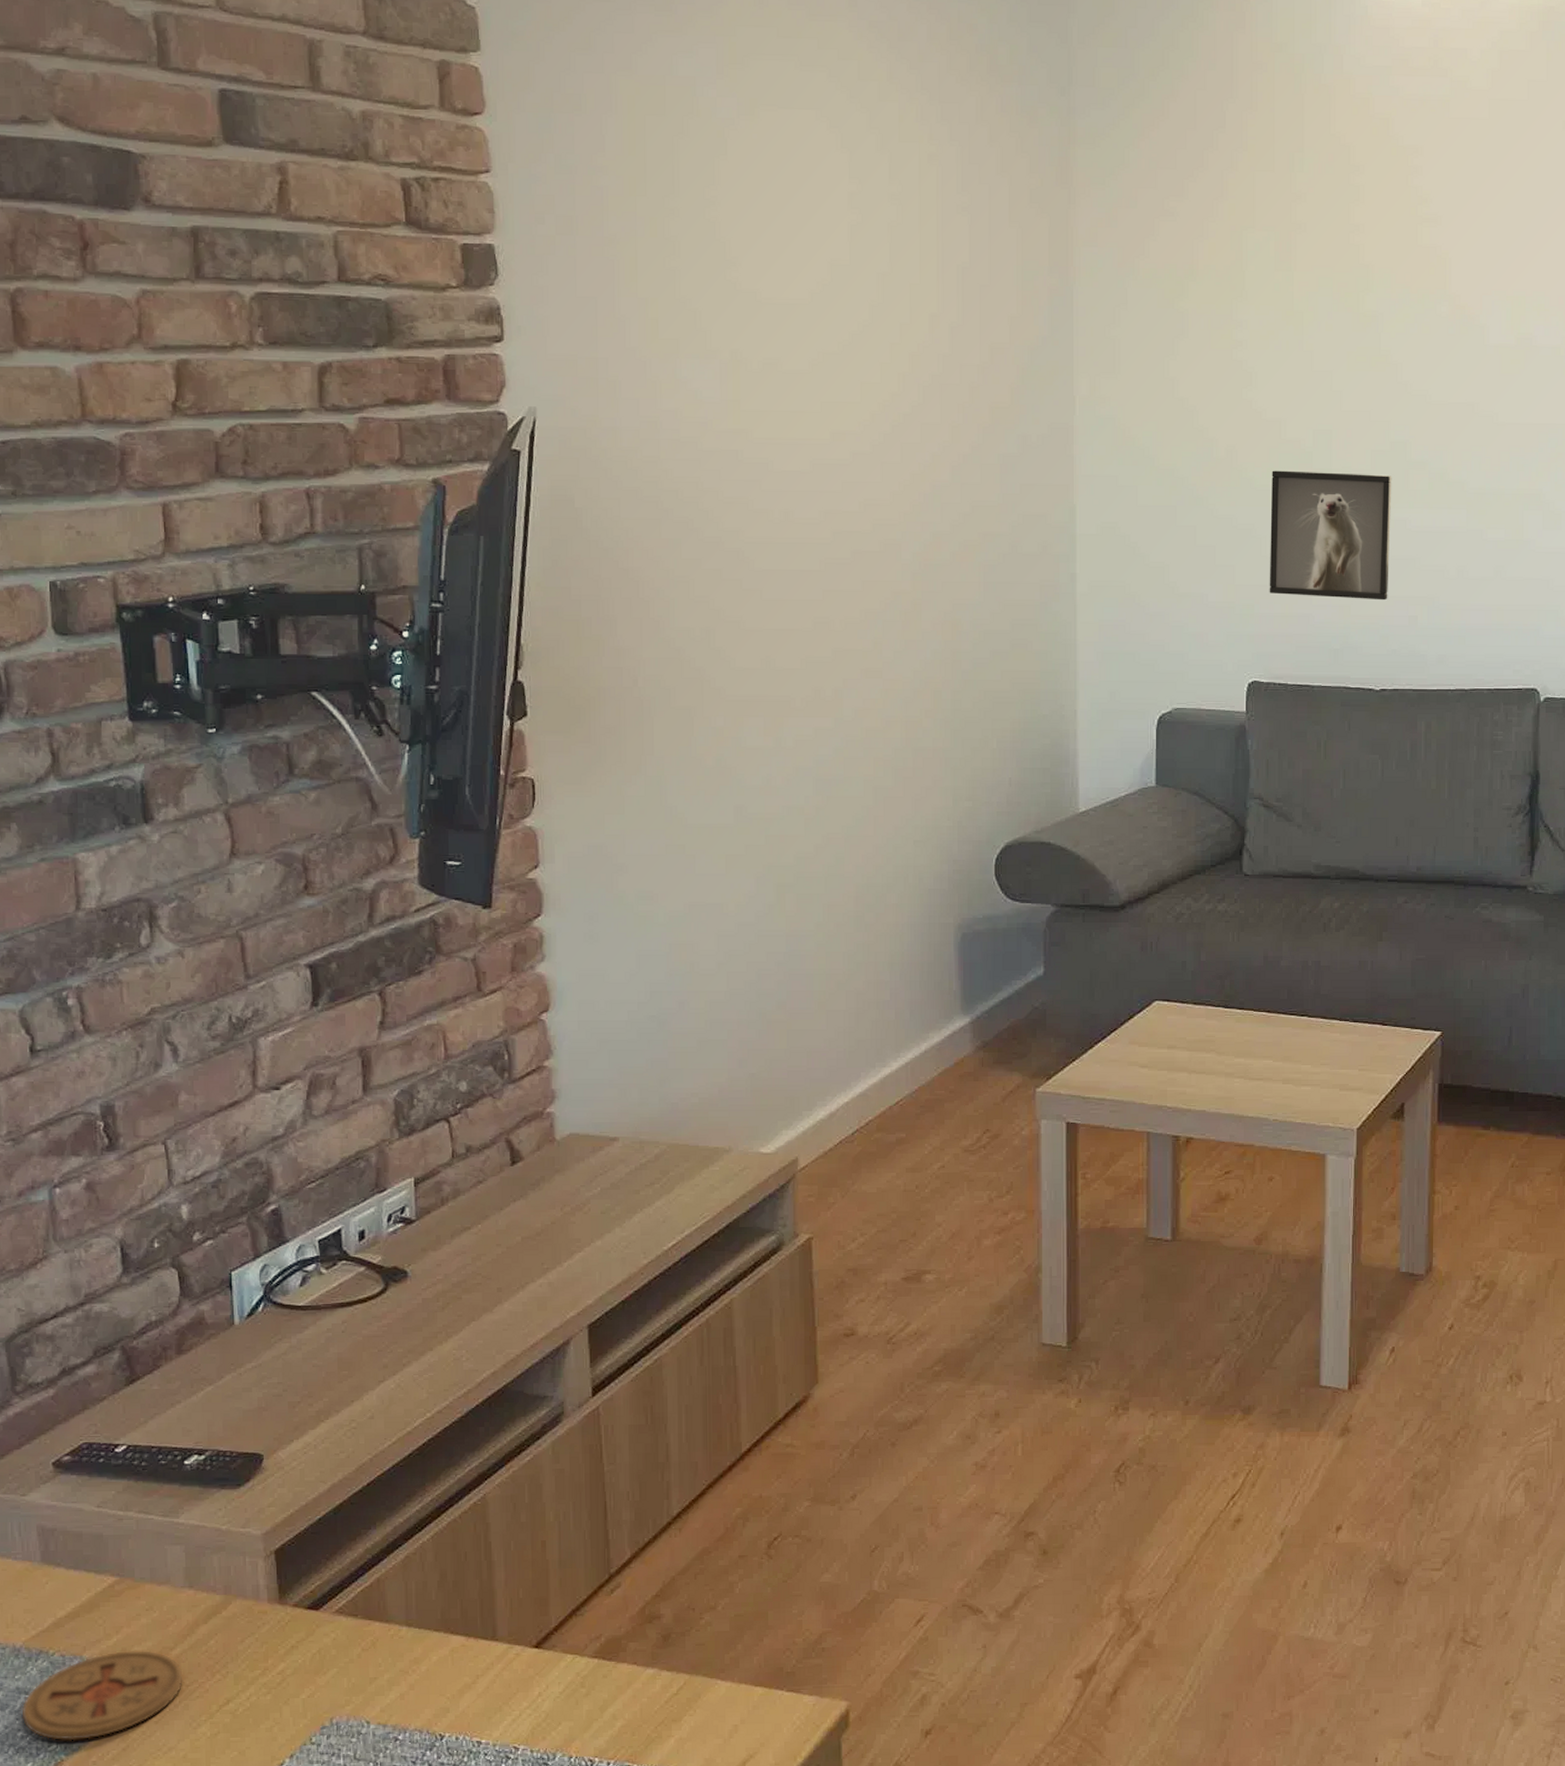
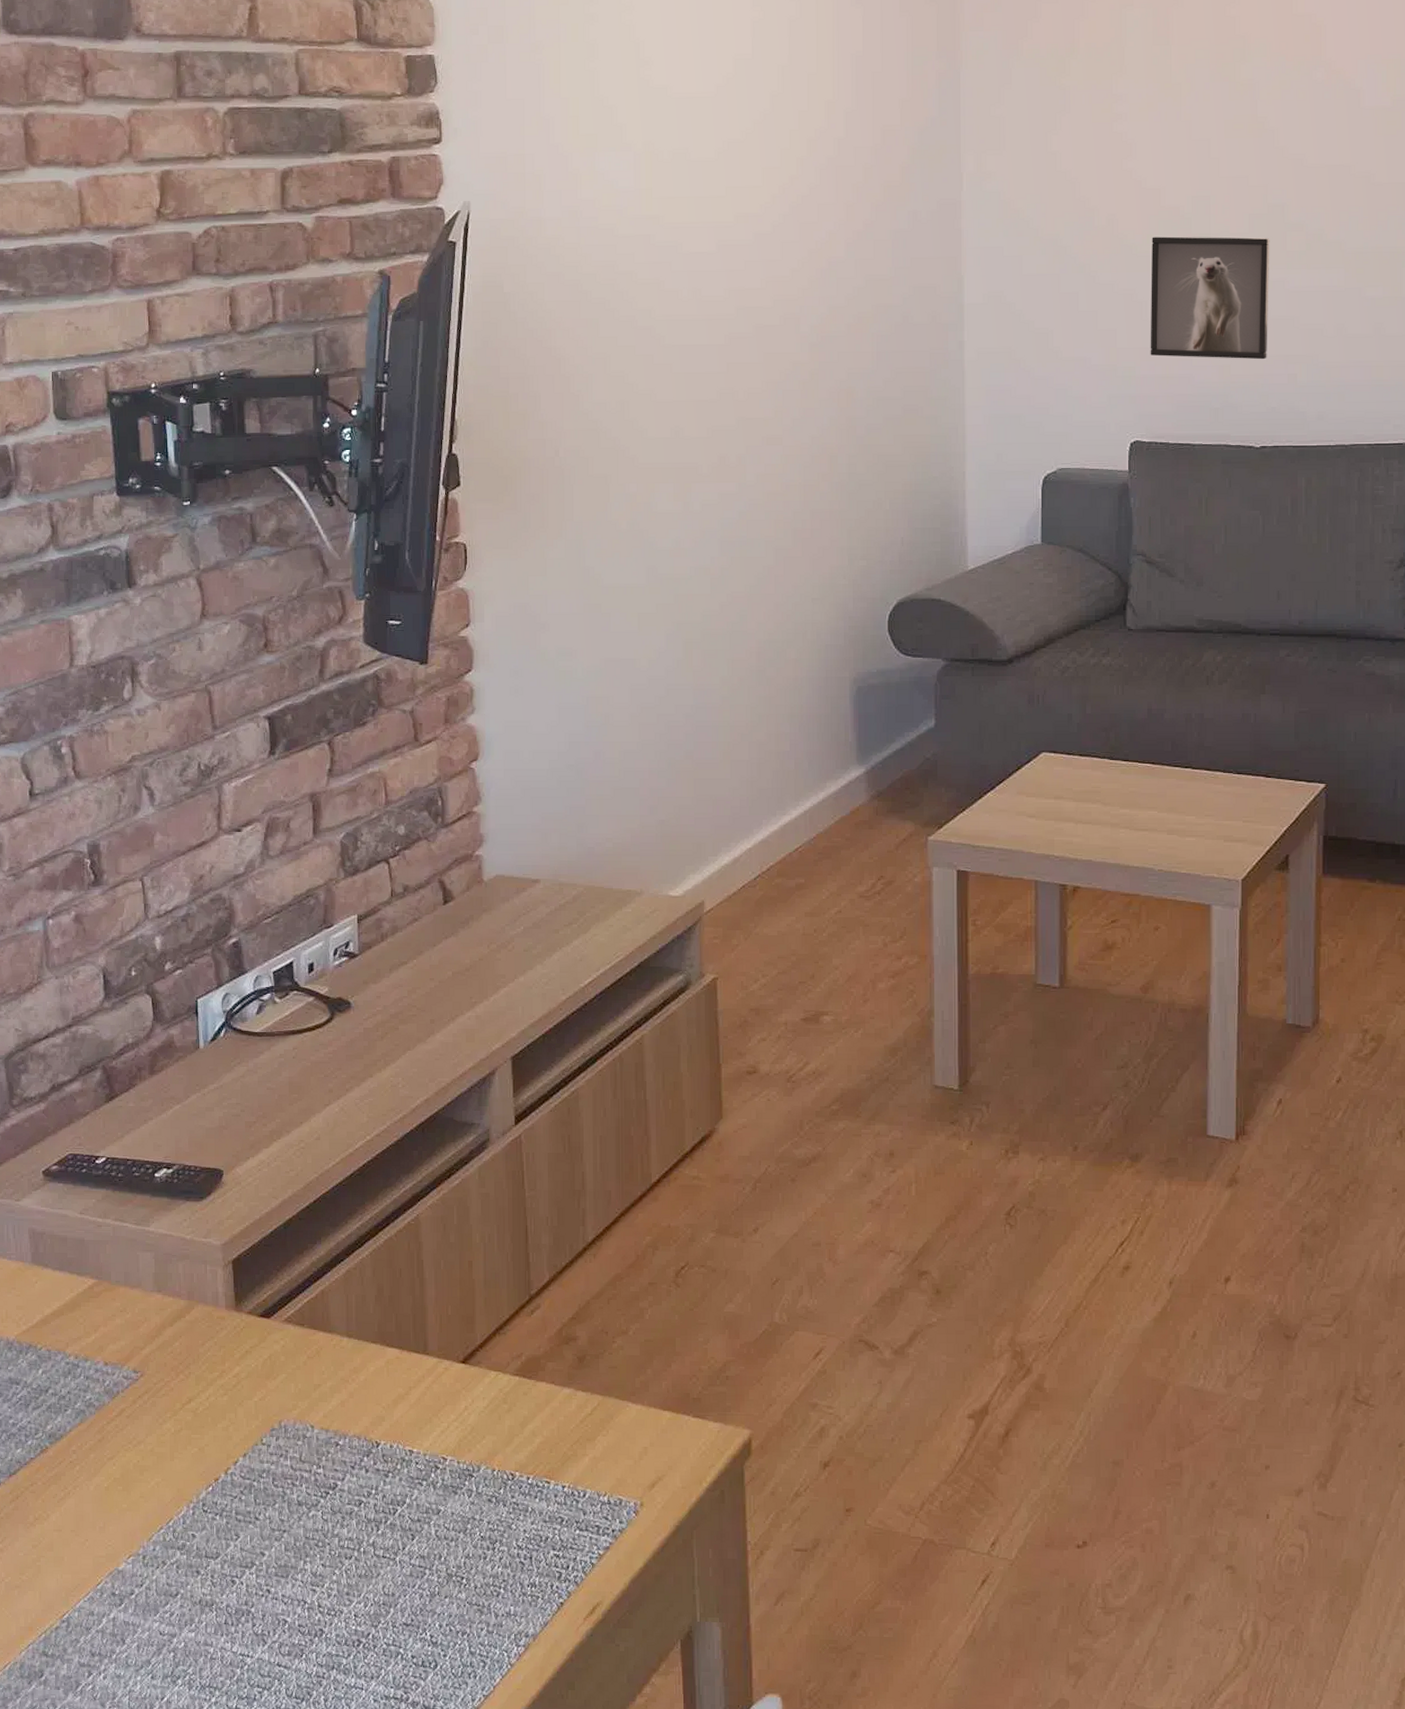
coaster: present [21,1650,183,1741] -> none [13,1348,151,1430]

